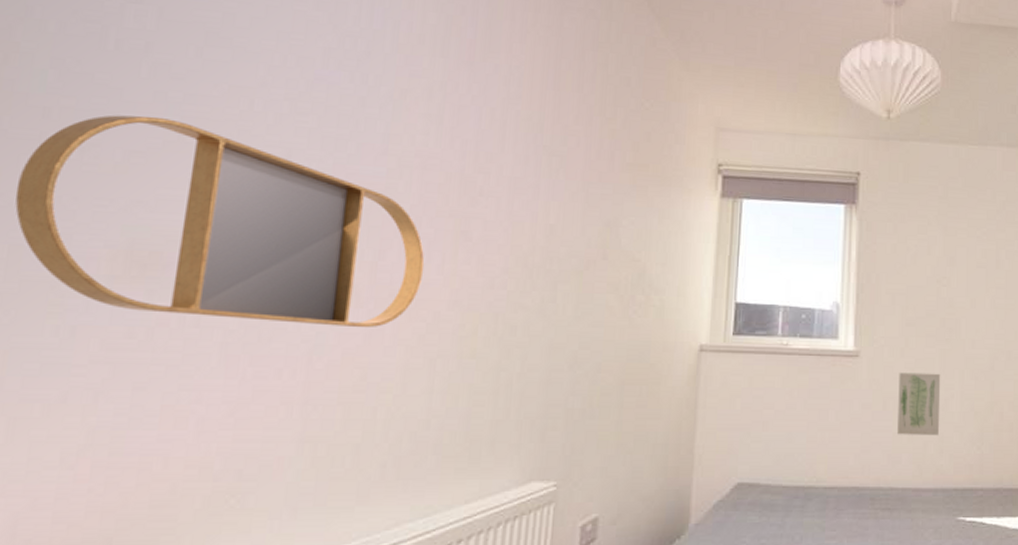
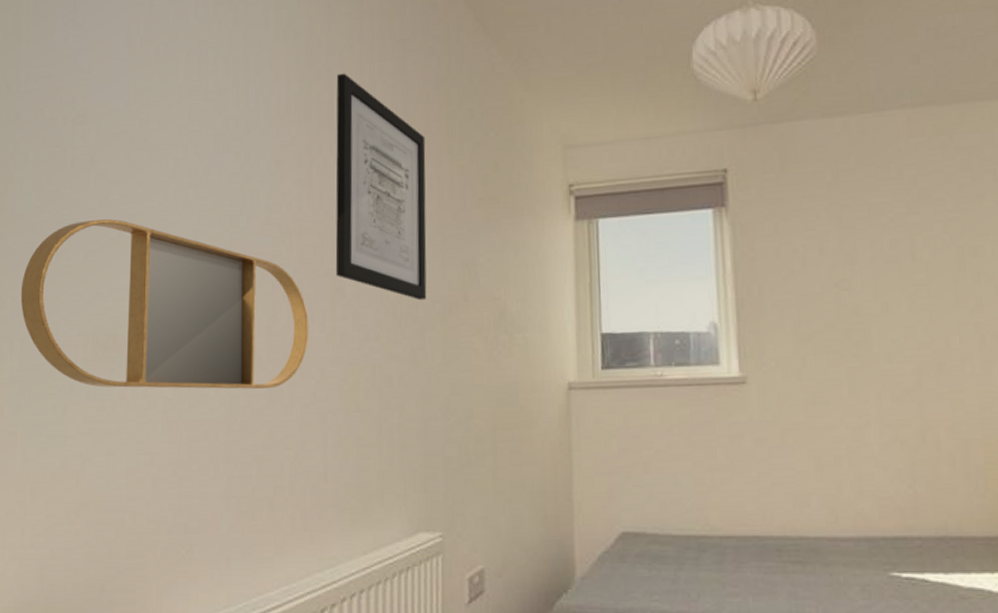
wall art: none [461,14,577,254] -> present [335,73,427,301]
wall art: present [896,372,941,436] -> none [797,397,855,474]

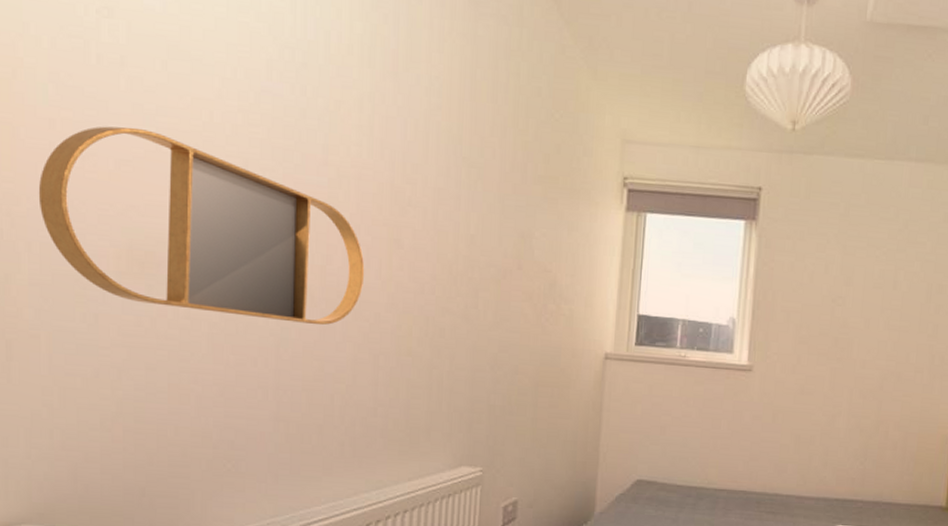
wall art: present [335,73,427,301] -> none [394,22,492,263]

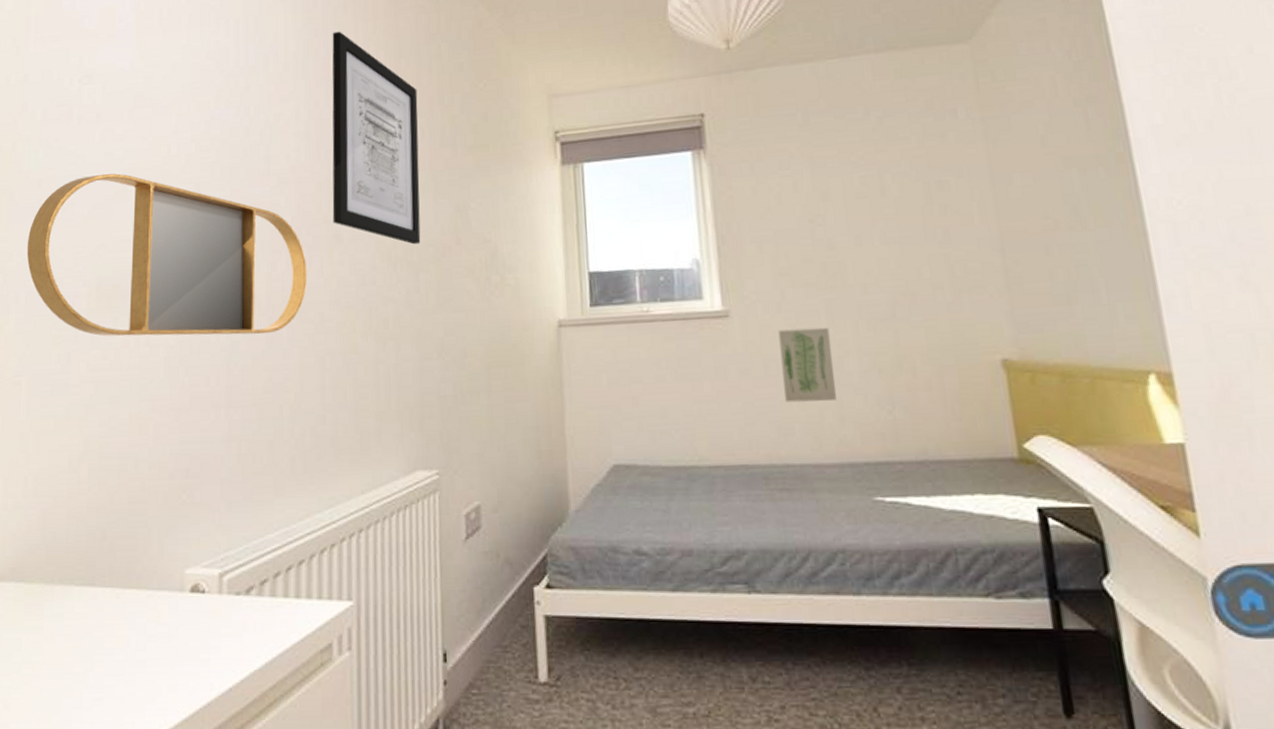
wall art: none [394,22,492,263] -> present [332,31,421,245]
wall art: none [784,388,830,450] -> present [778,327,837,403]

